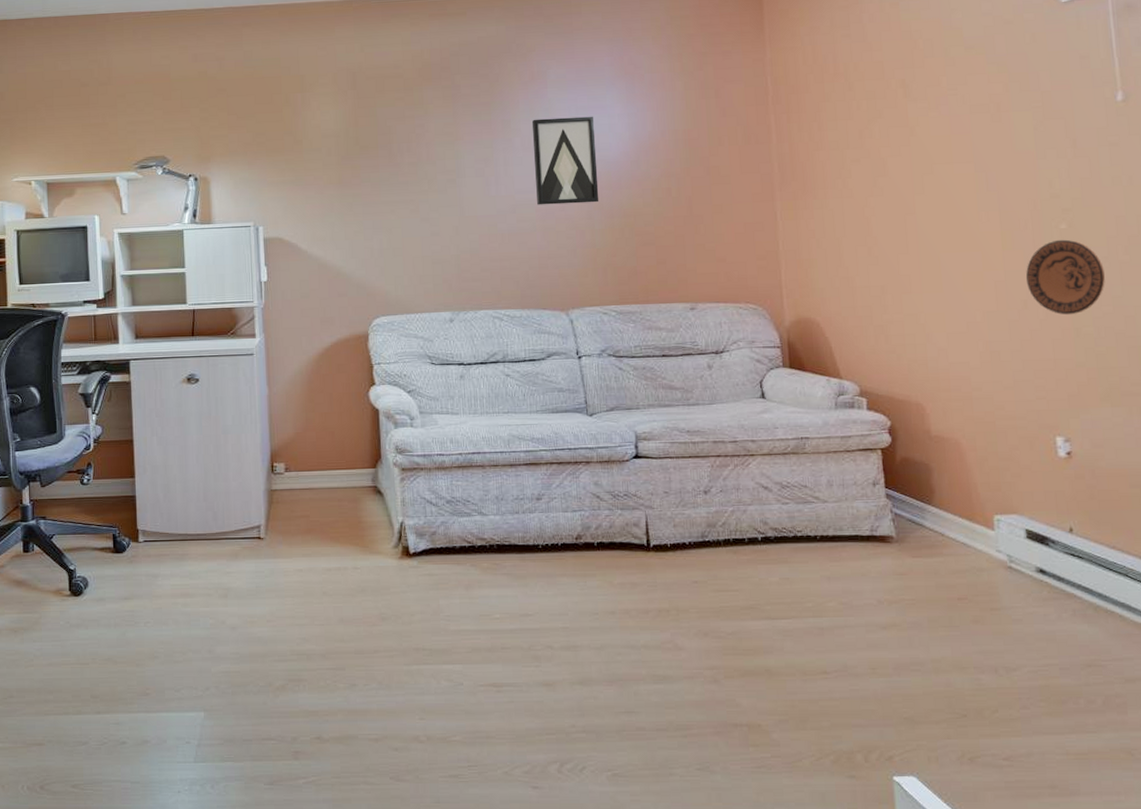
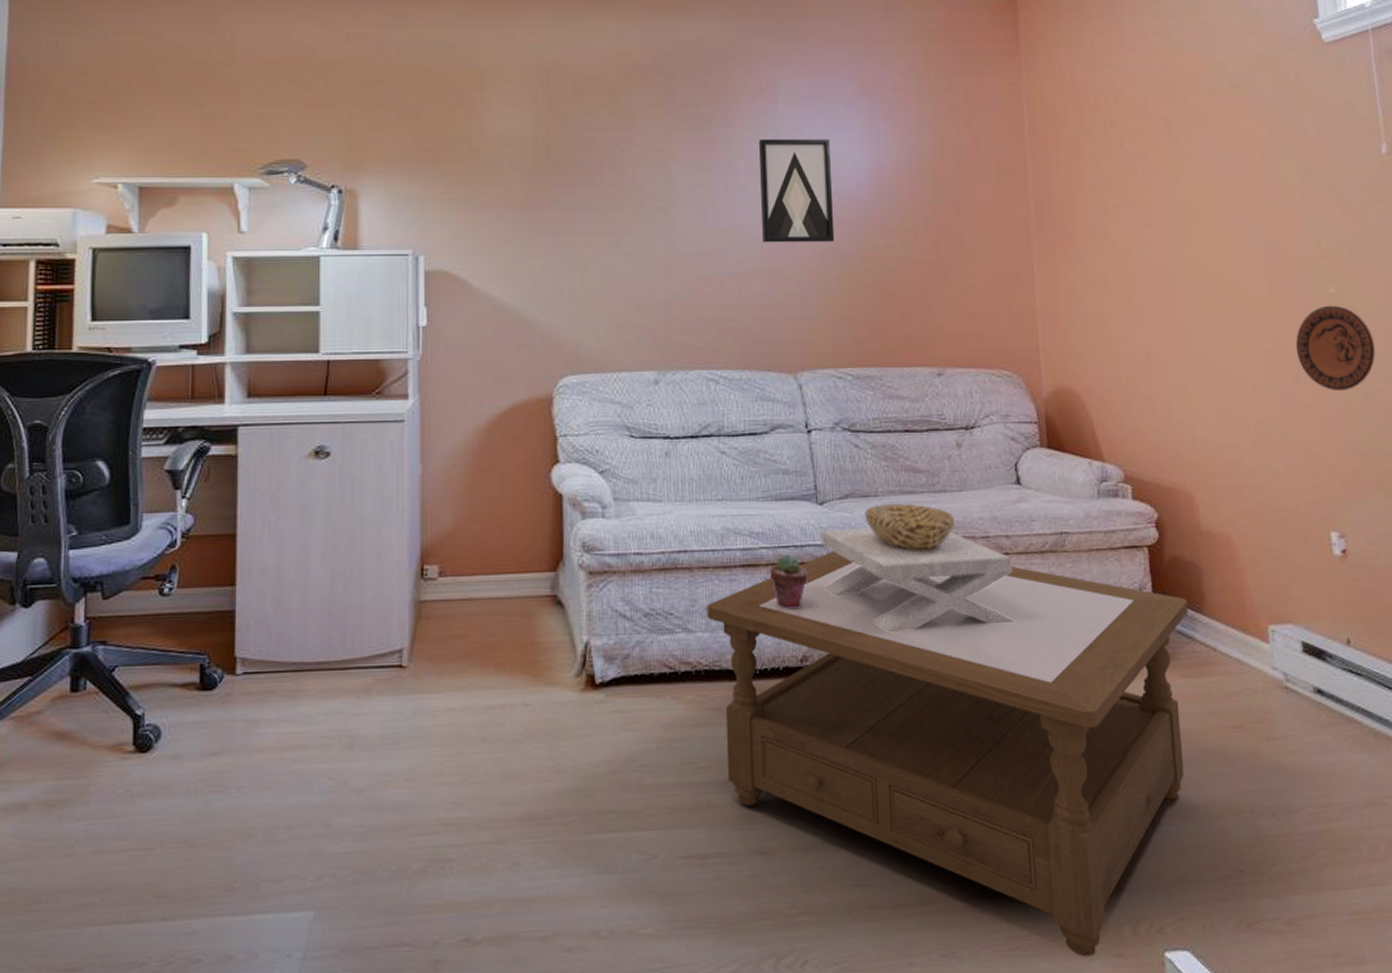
coffee table: none [497,452,918,777] -> present [707,551,1188,957]
potted succulent: none [549,455,581,499] -> present [770,553,809,610]
decorative bowl: none [590,415,760,517] -> present [820,504,1015,632]

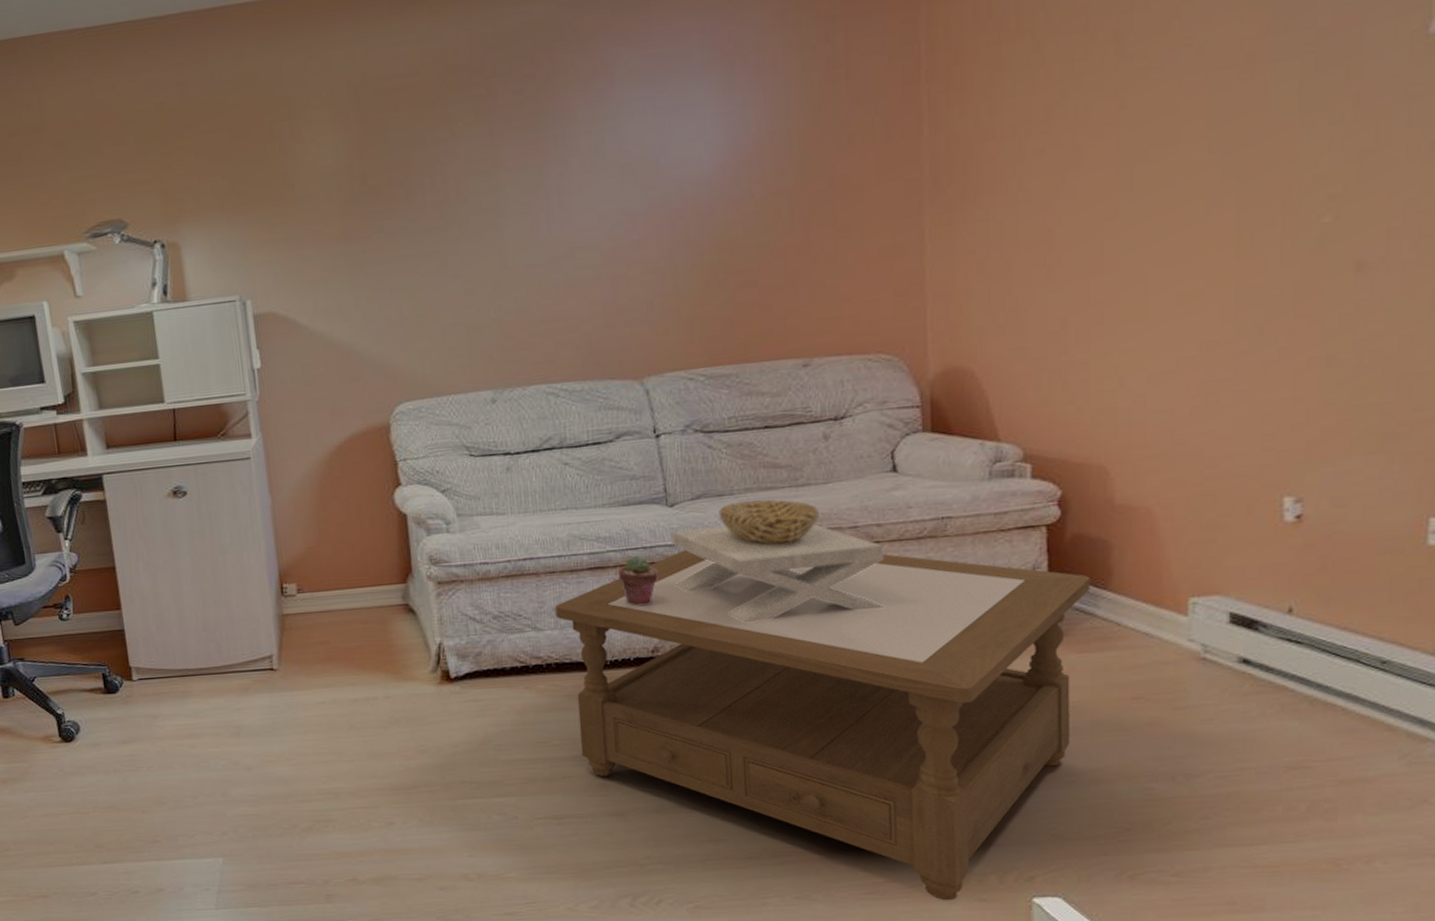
wall art: present [758,138,835,243] -> none [594,119,685,246]
decorative plate: present [1295,305,1376,392] -> none [1265,237,1378,340]

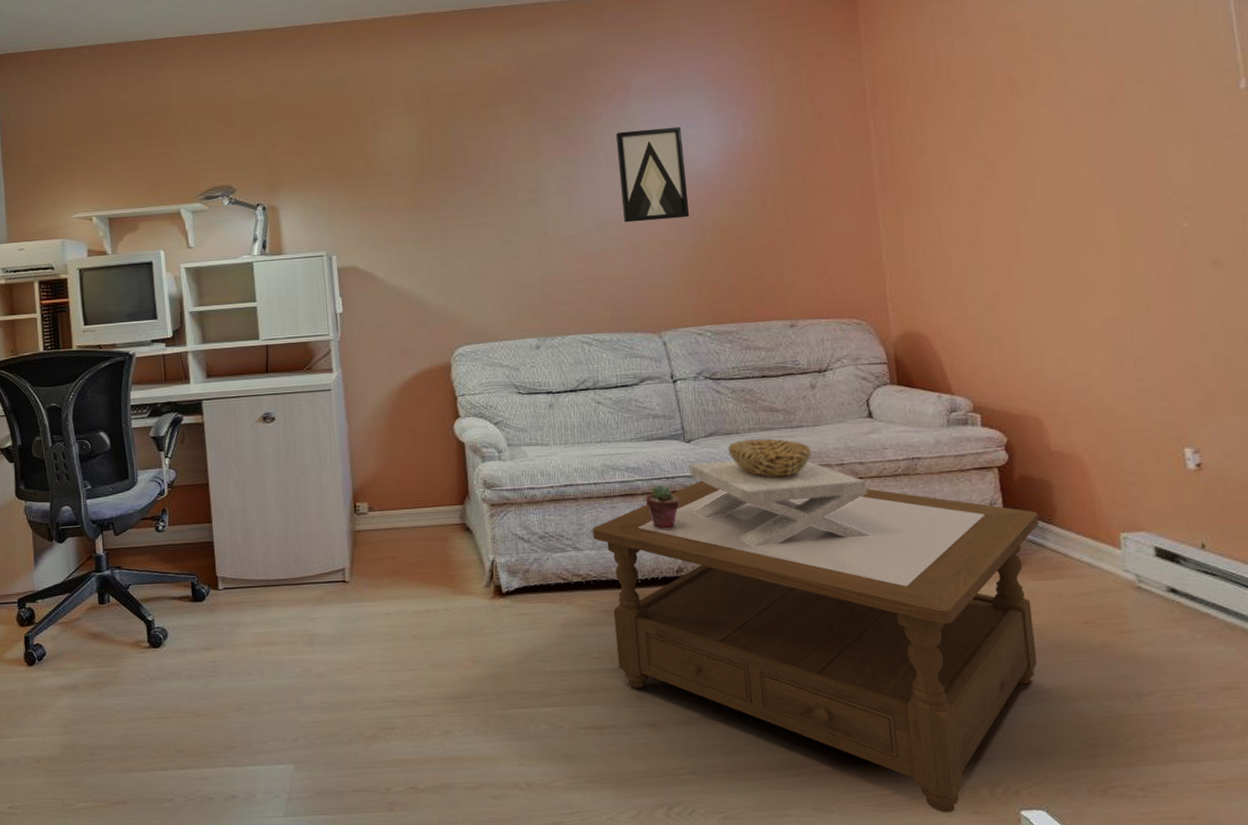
wall art: none [594,119,685,246] -> present [615,126,690,223]

